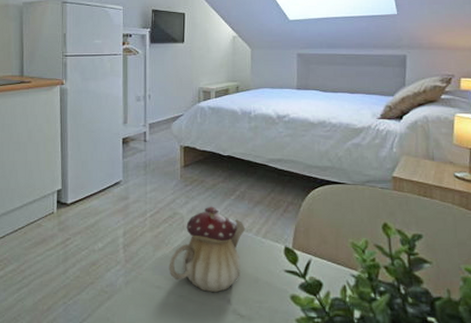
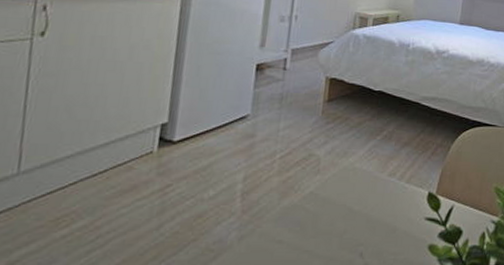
teapot: present [169,206,246,293] -> none [295,147,389,246]

